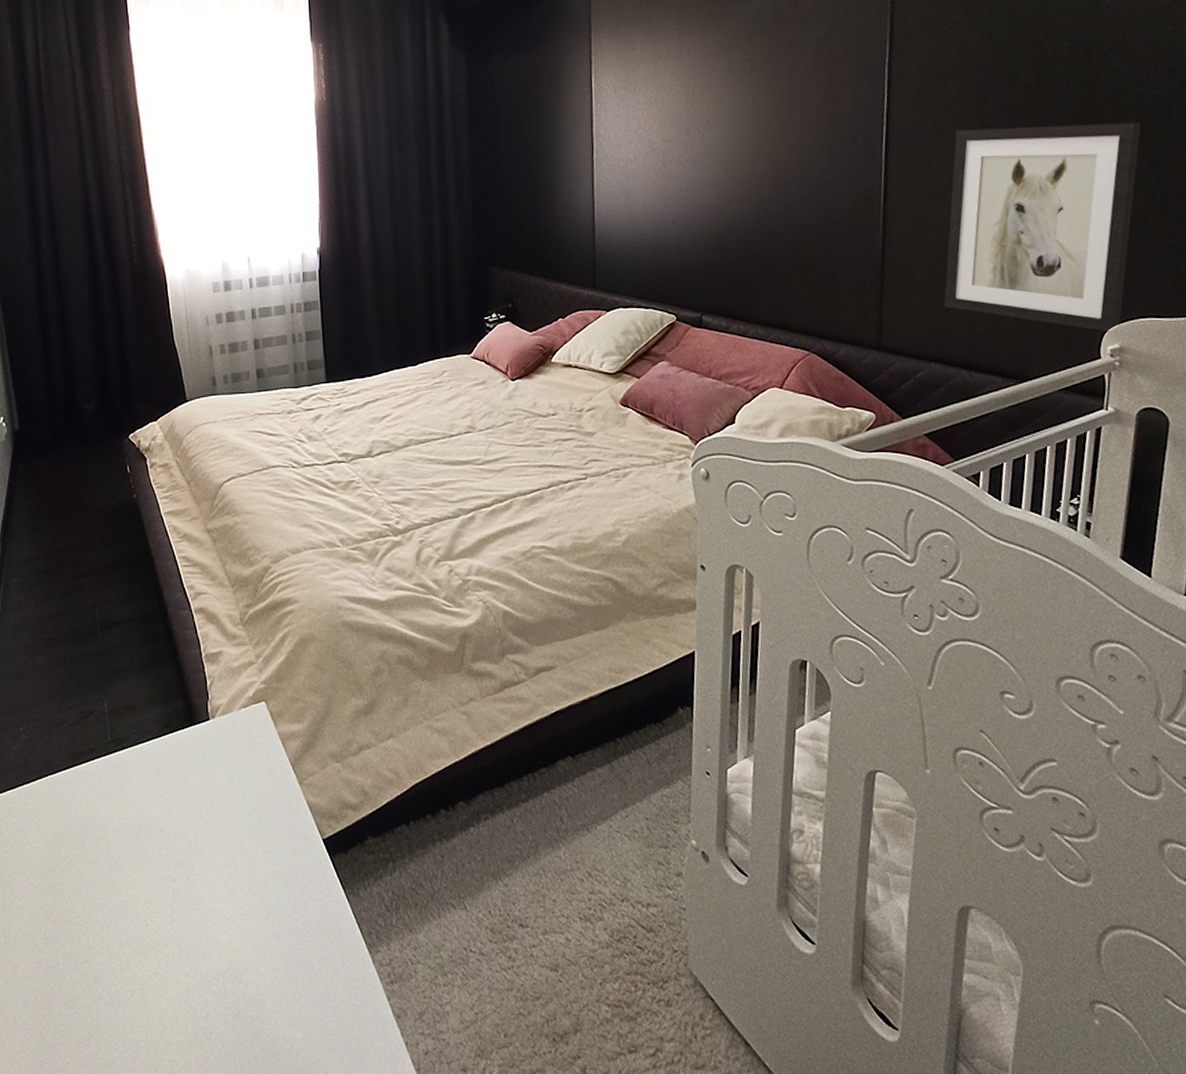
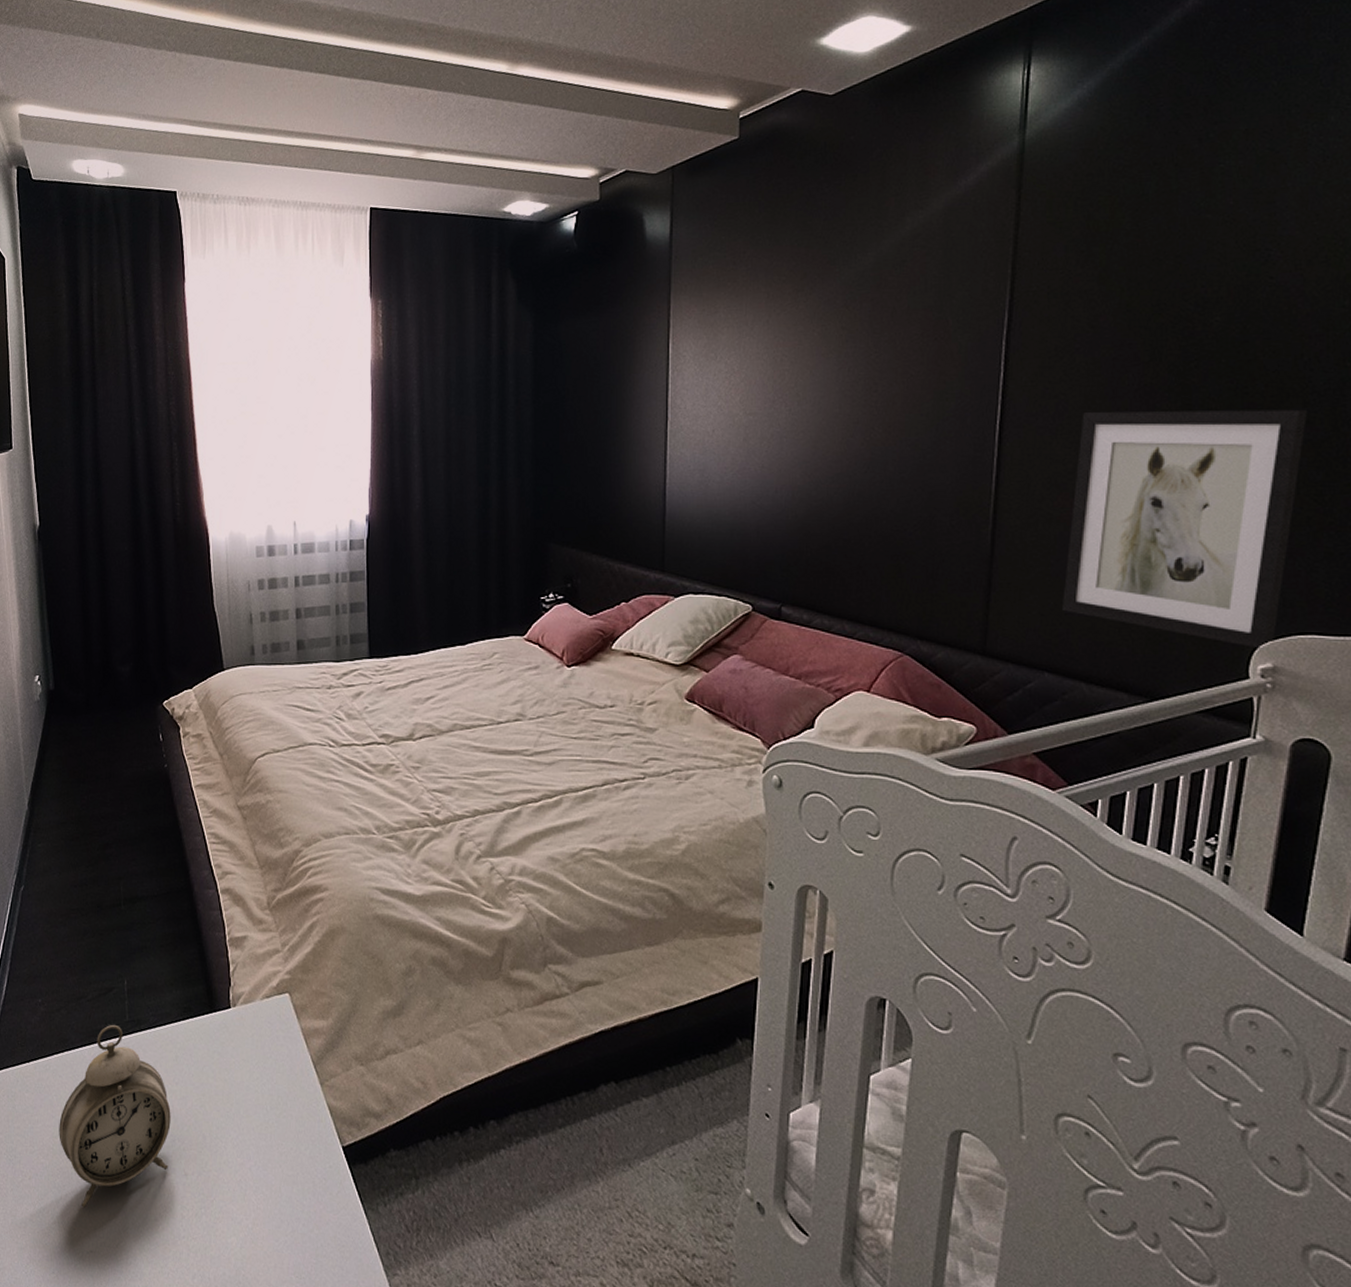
alarm clock: none [47,745,157,921] -> present [59,1024,171,1208]

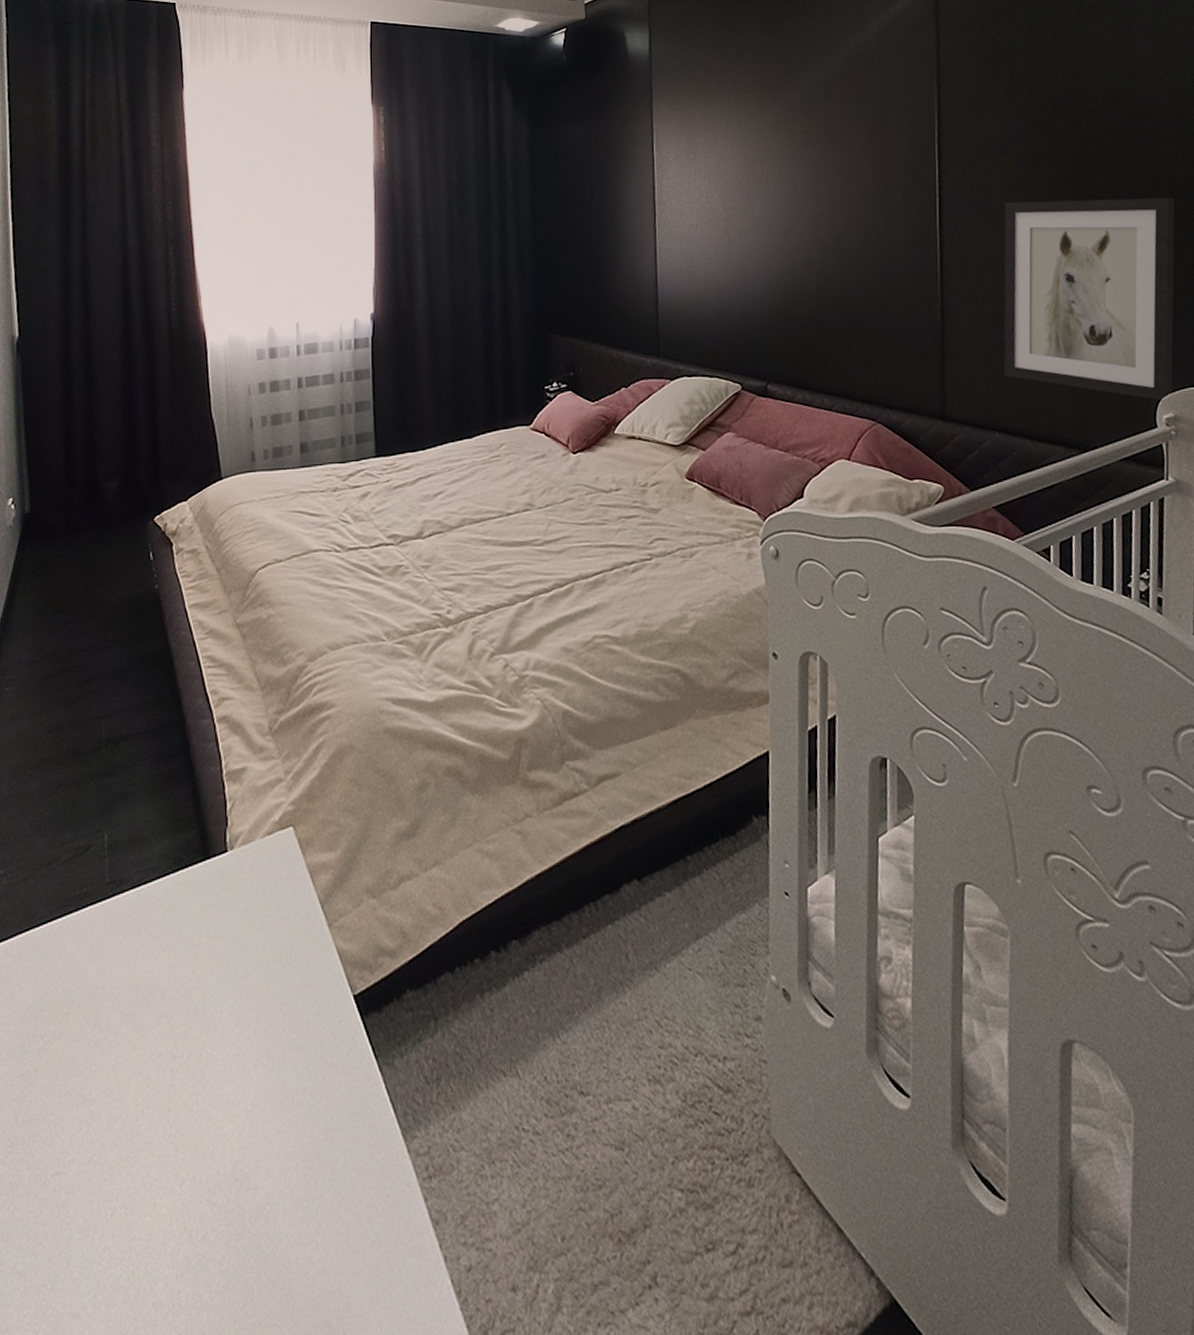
alarm clock: present [59,1024,171,1208] -> none [20,888,157,1120]

